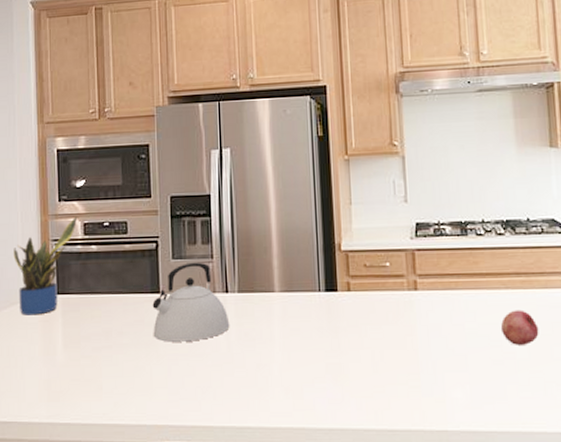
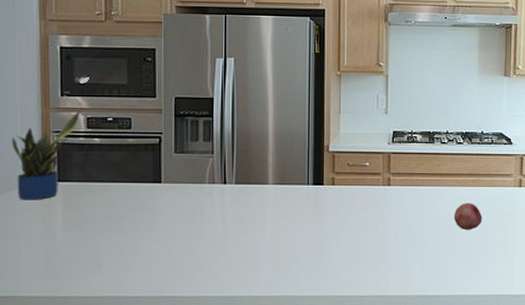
kettle: present [152,262,230,342] -> none [153,156,226,225]

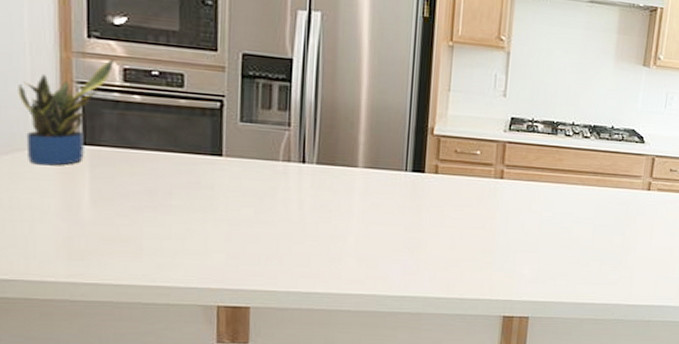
fruit: present [453,202,482,230] -> none [572,203,604,233]

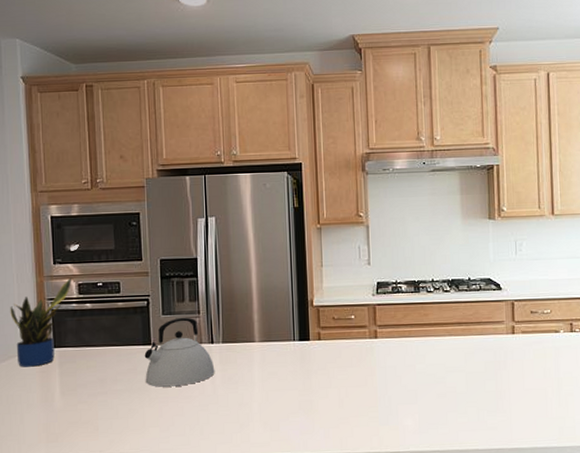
kettle: none [211,127,304,209] -> present [144,317,215,387]

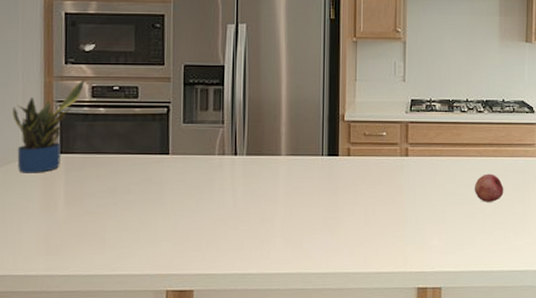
kettle: present [144,317,215,387] -> none [160,127,237,199]
fruit: none [444,352,475,381] -> present [474,173,504,202]

